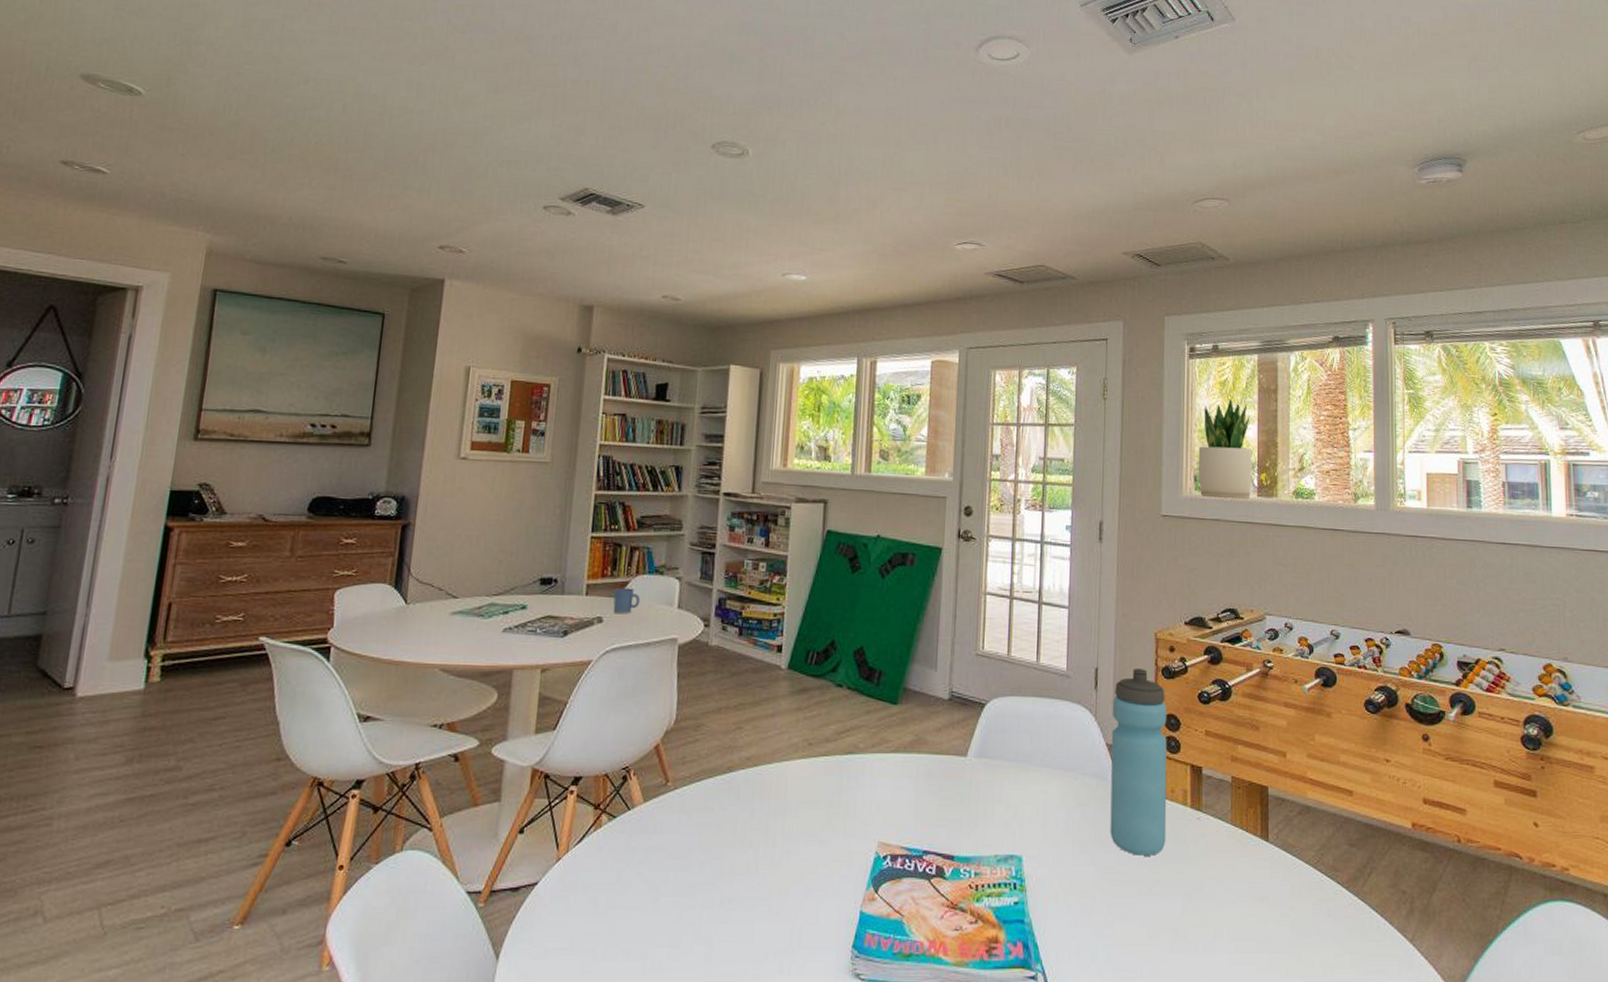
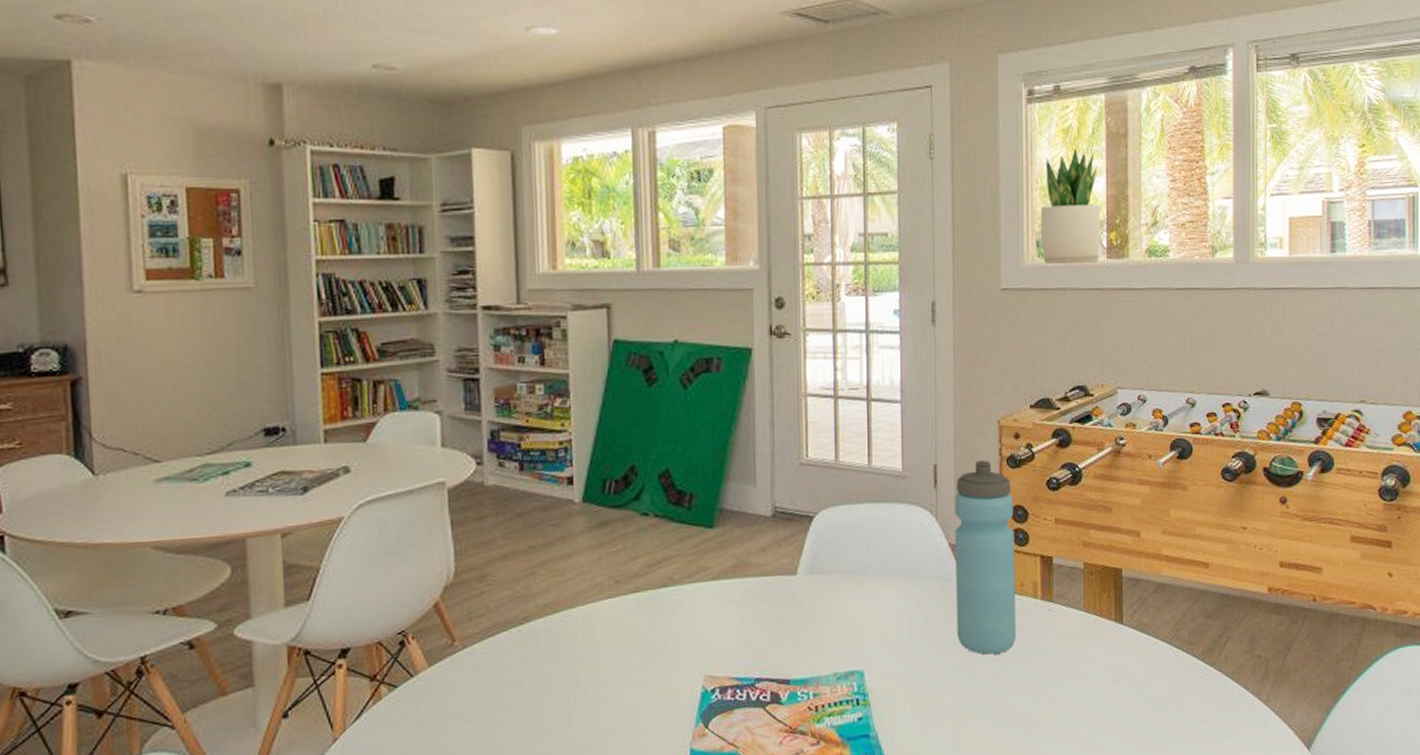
mug: present [613,587,641,615] -> none [360,429,394,461]

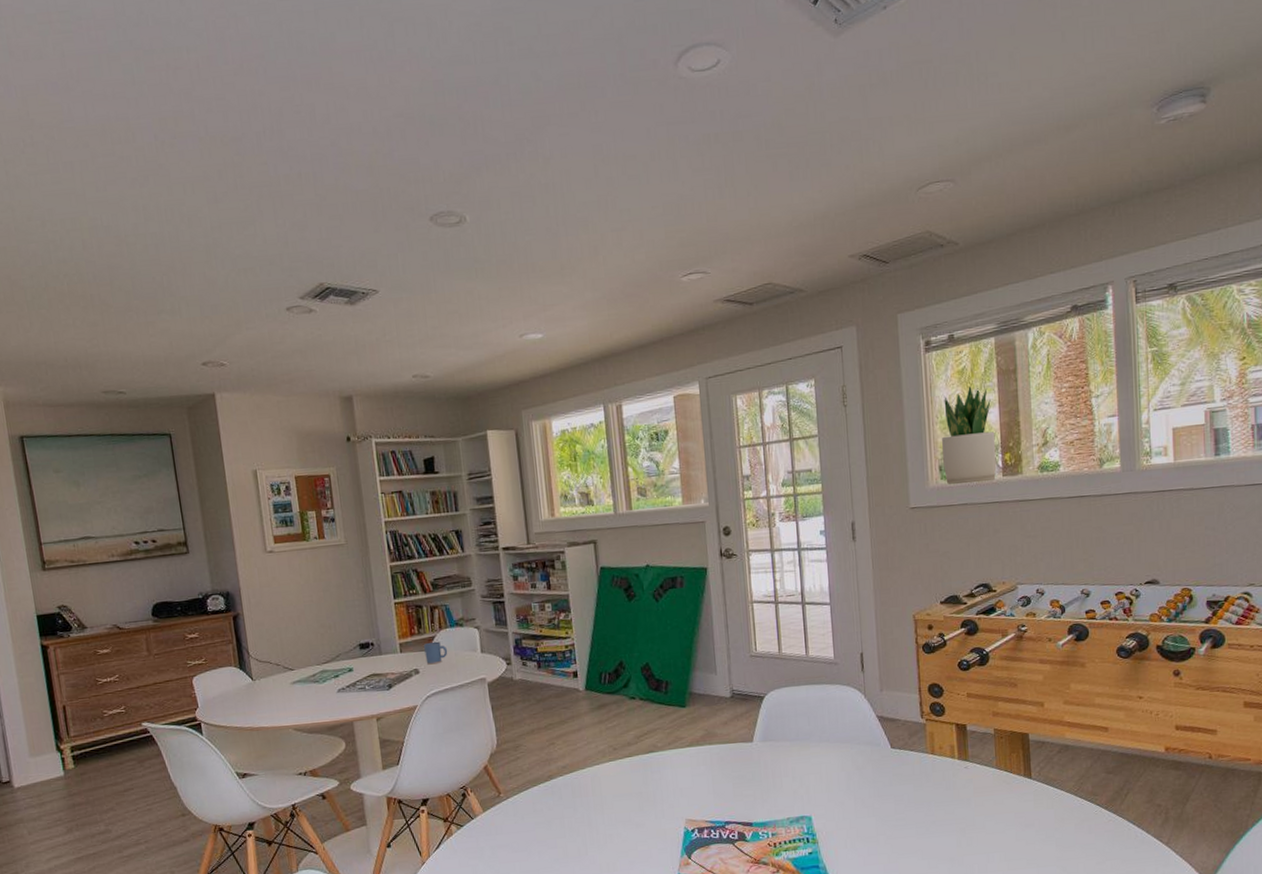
mug: none [360,429,394,461] -> present [424,641,448,665]
water bottle: present [954,460,1017,655] -> none [880,648,938,804]

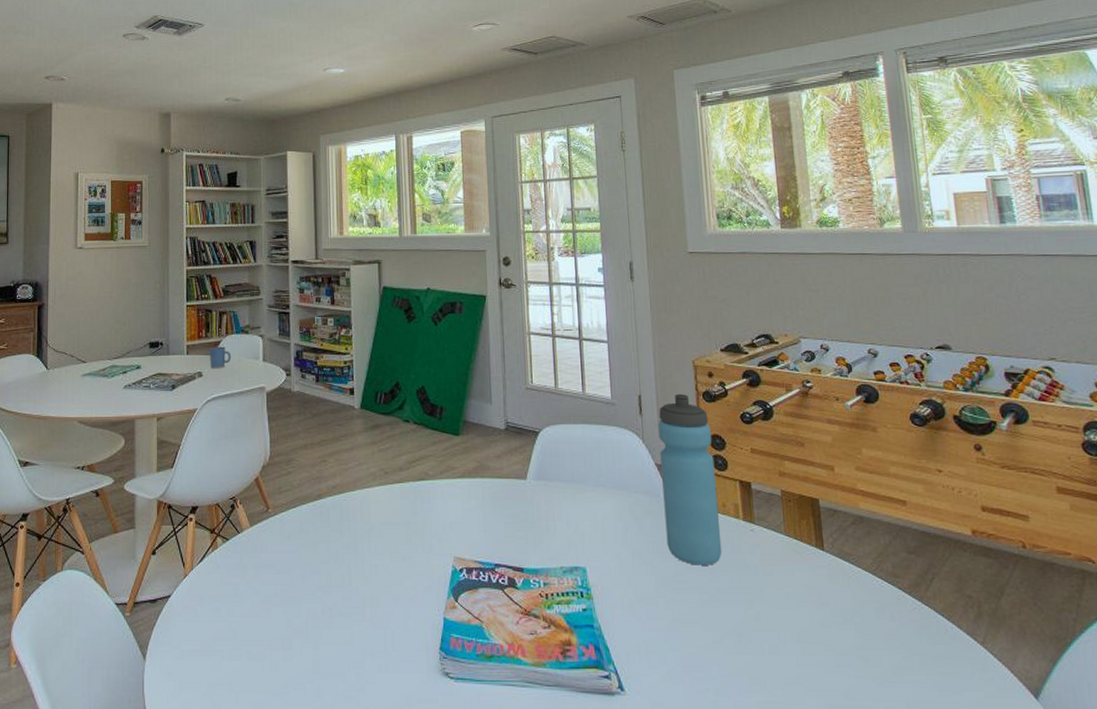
water bottle: none [880,648,938,804] -> present [658,394,722,565]
planter: present [941,386,997,484] -> none [718,140,774,233]

